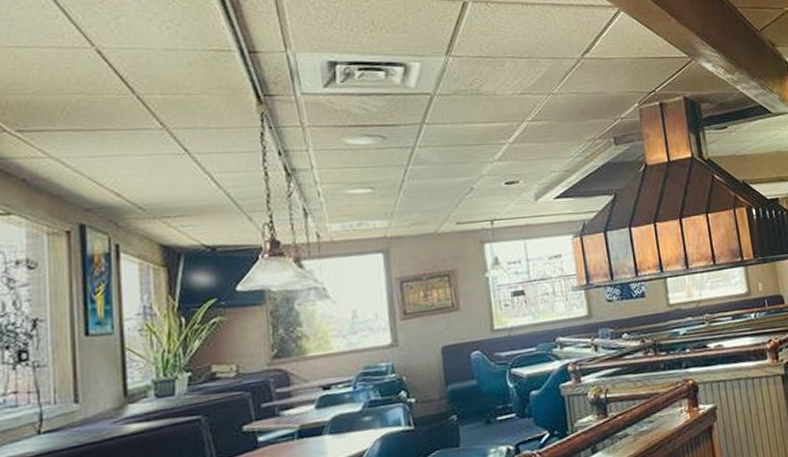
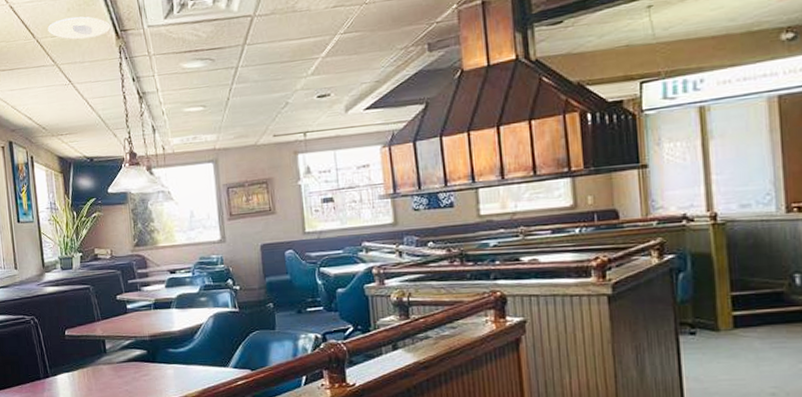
recessed light: none [156,73,250,101] -> present [48,16,111,40]

